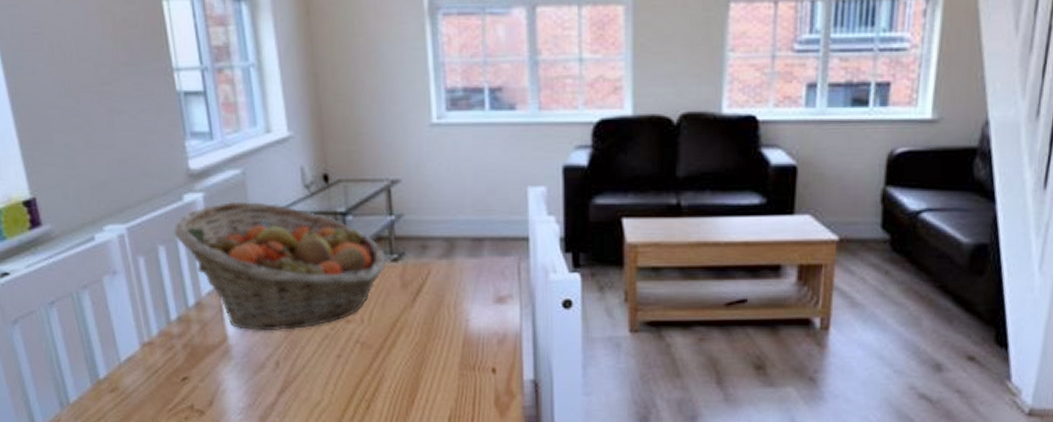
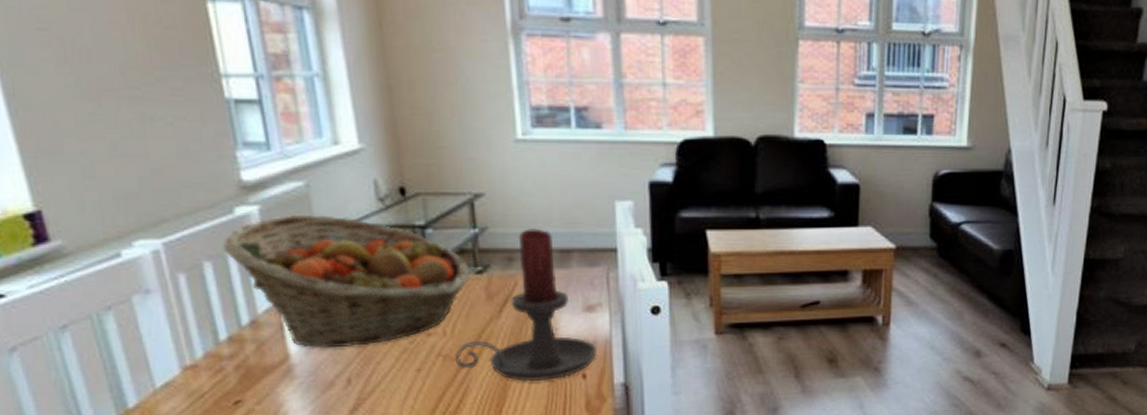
candle holder: none [371,216,508,374] -> present [454,228,598,382]

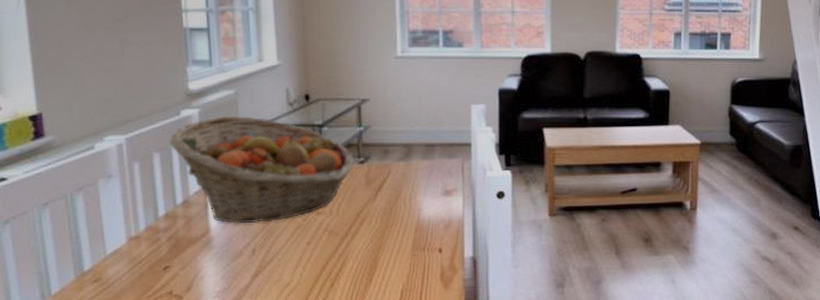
candle holder: present [454,228,598,382] -> none [337,127,452,255]

